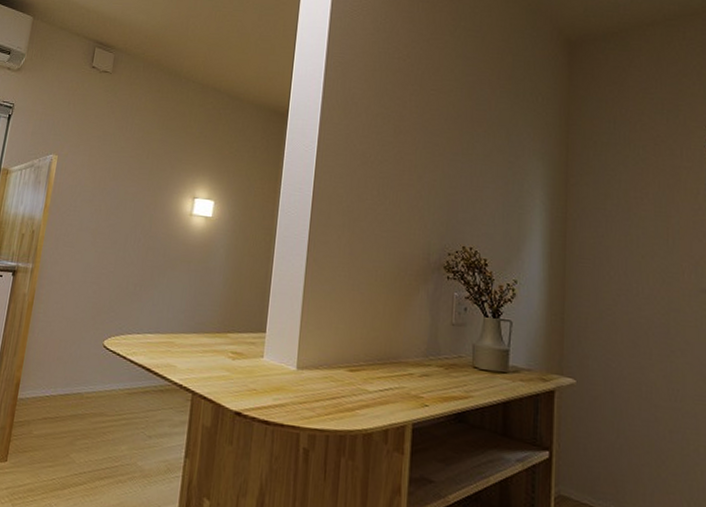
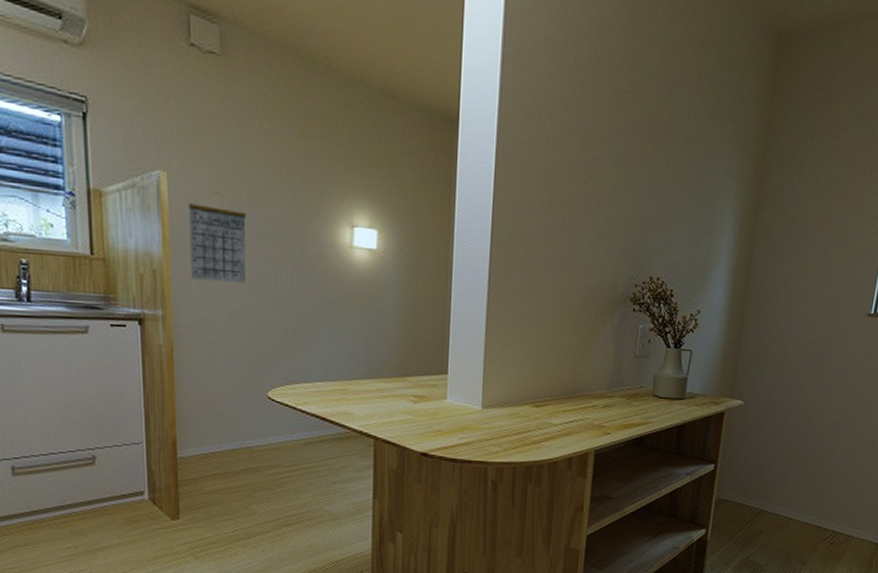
calendar: none [60,170,111,243] -> present [189,192,246,283]

